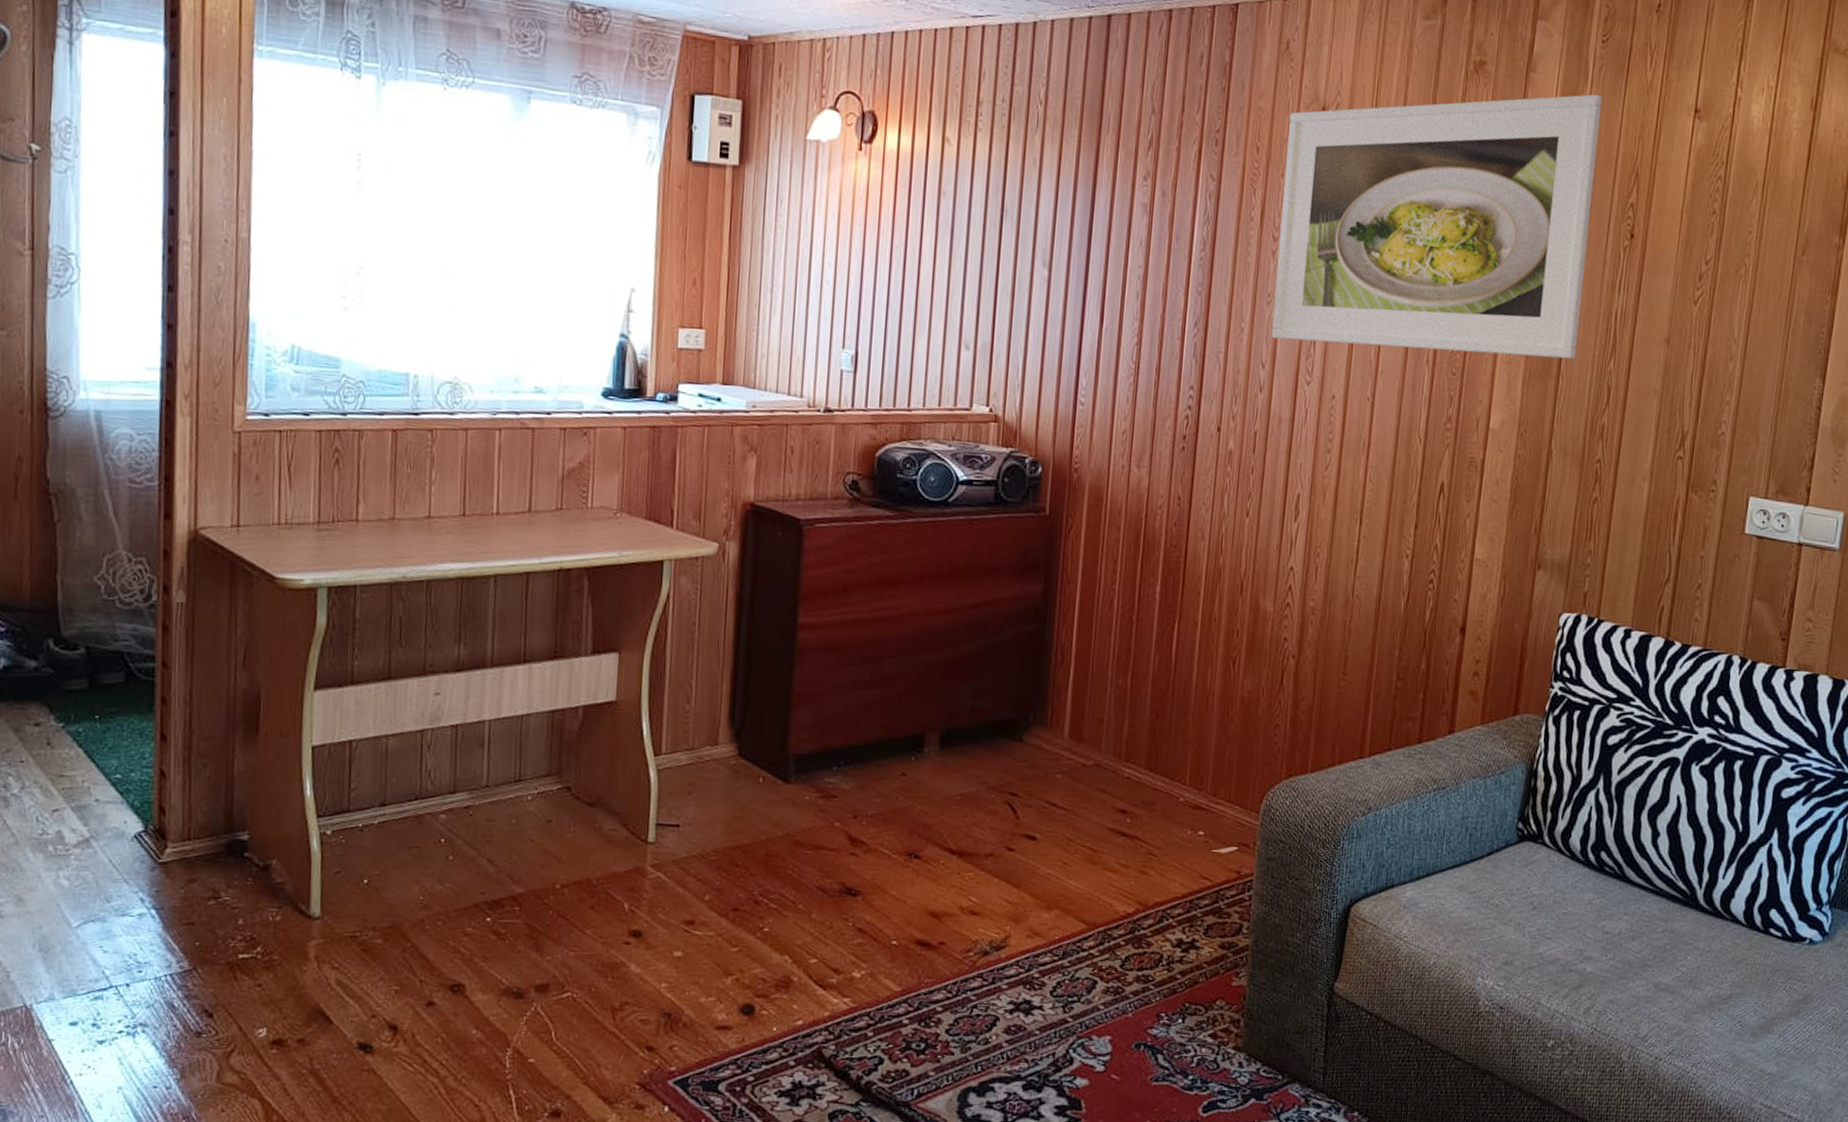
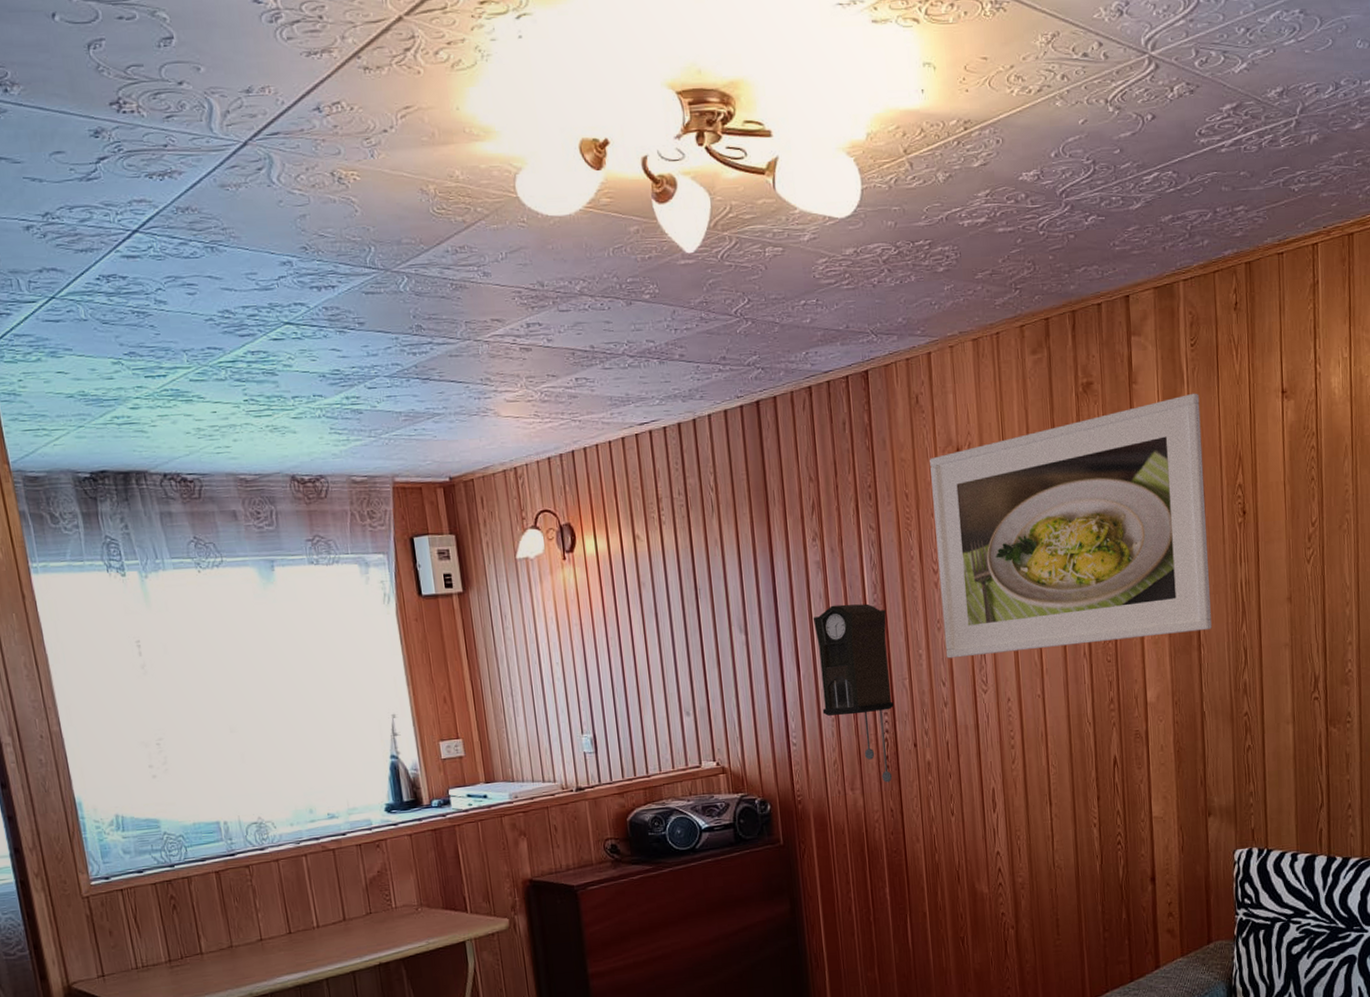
pendulum clock: none [1120,255,1213,466] -> present [812,603,894,783]

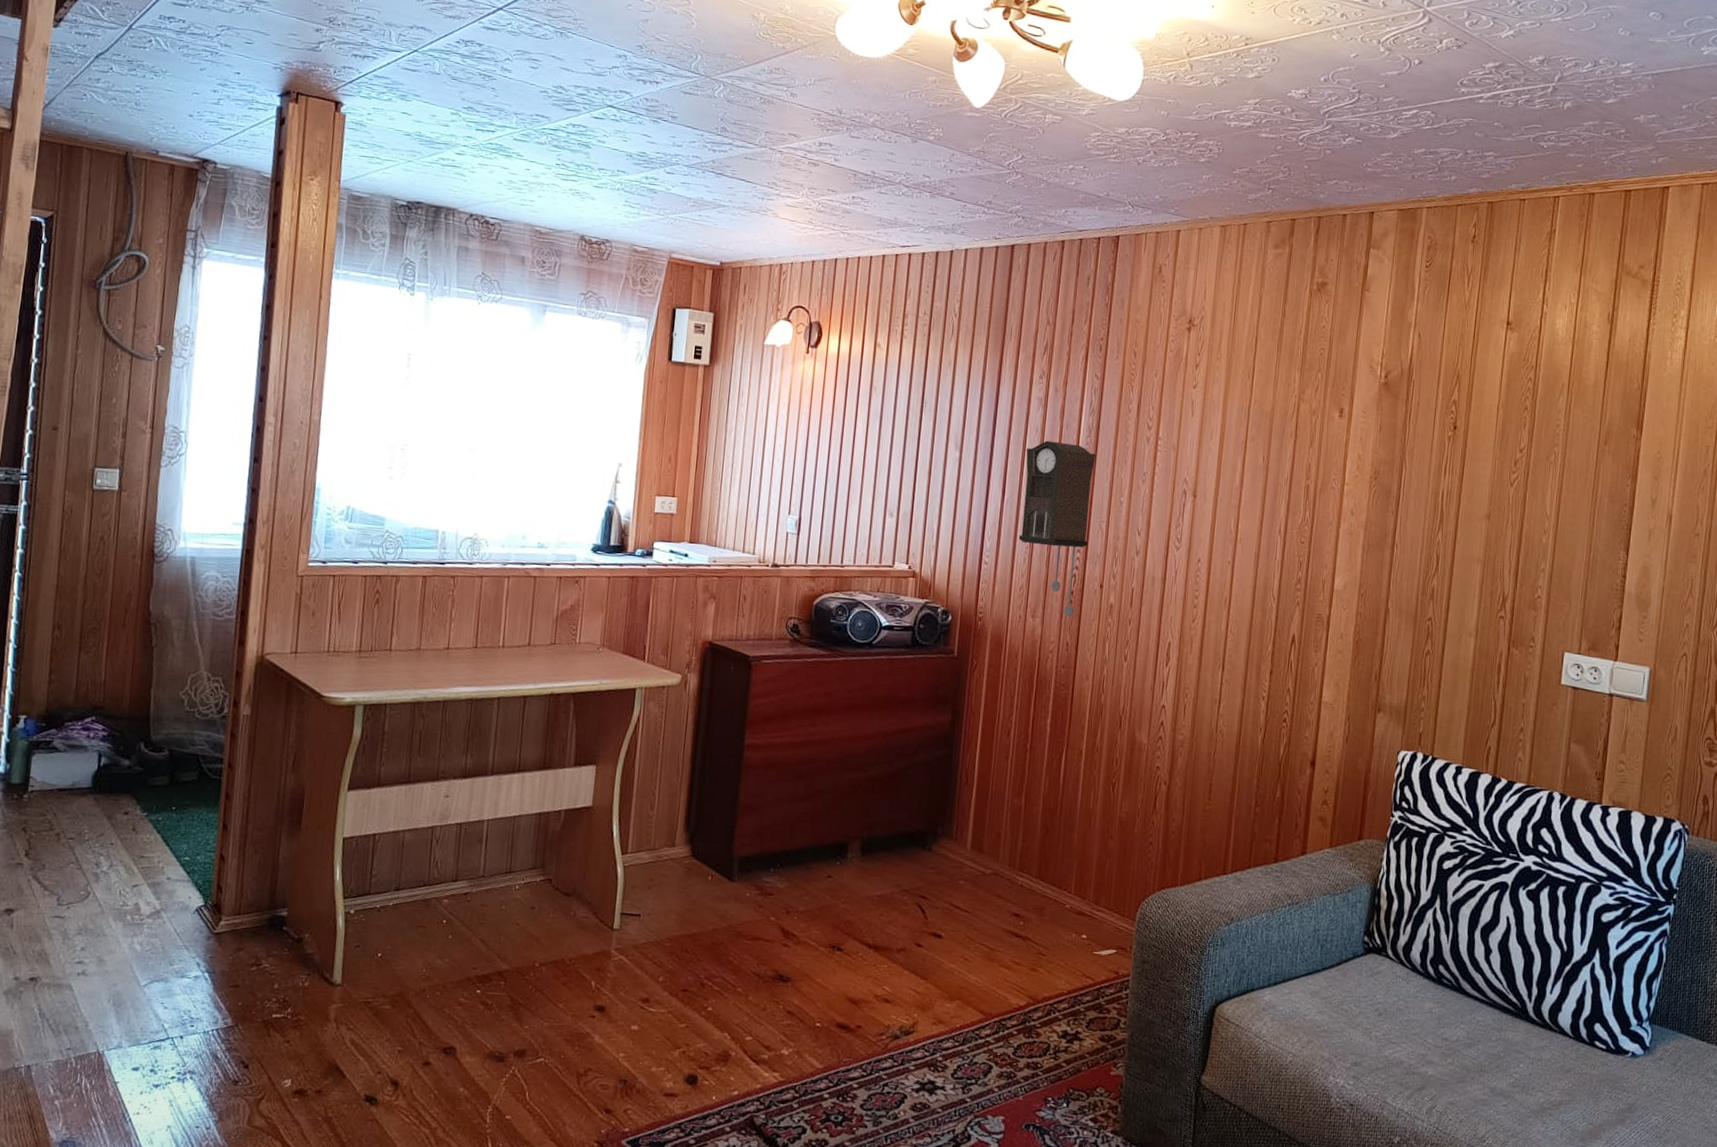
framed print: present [930,393,1212,659] -> none [1146,309,1427,532]

